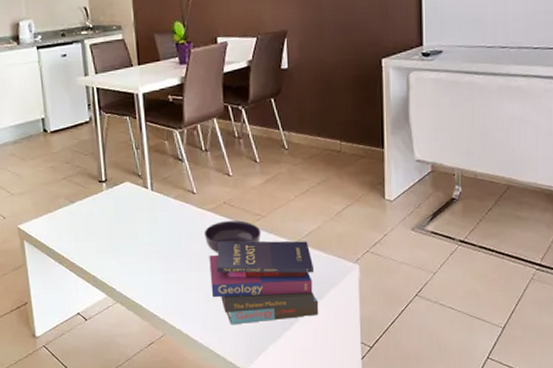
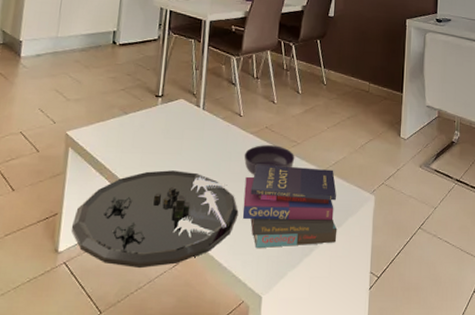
decorative tray: none [43,254,207,349] -> present [71,170,239,269]

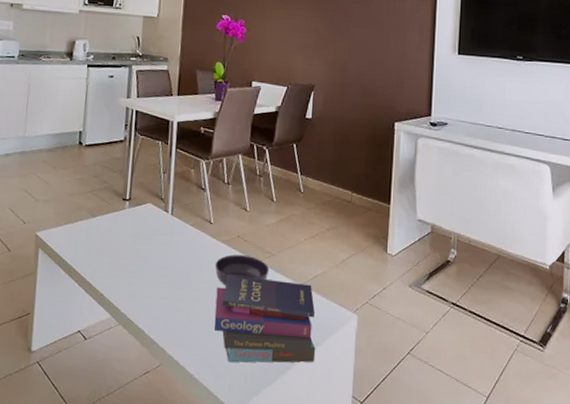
decorative tray: present [71,170,239,269] -> none [43,276,210,374]

